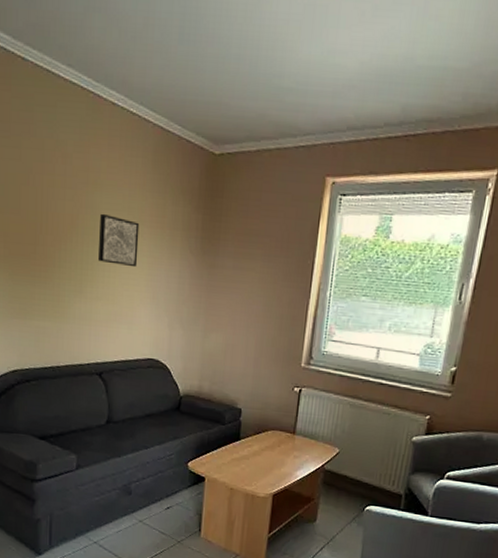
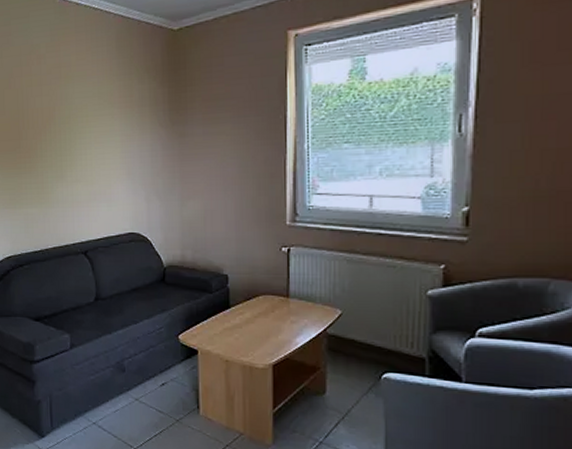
wall art: present [98,213,140,268] -> none [74,102,111,148]

